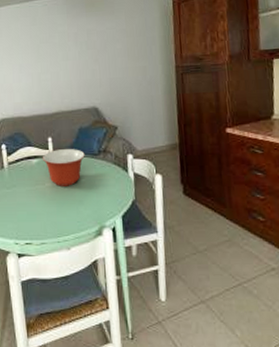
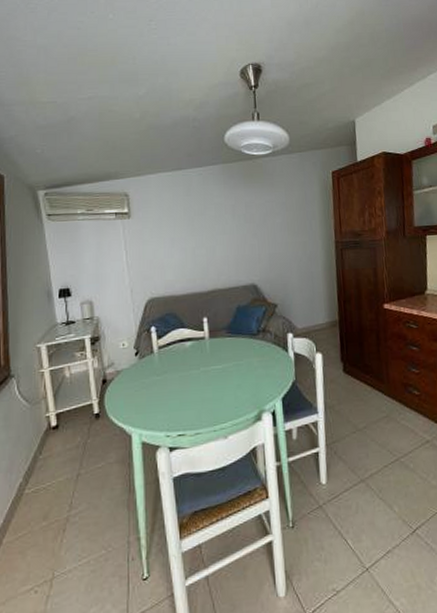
mixing bowl: present [42,149,85,186] -> none [196,329,243,370]

